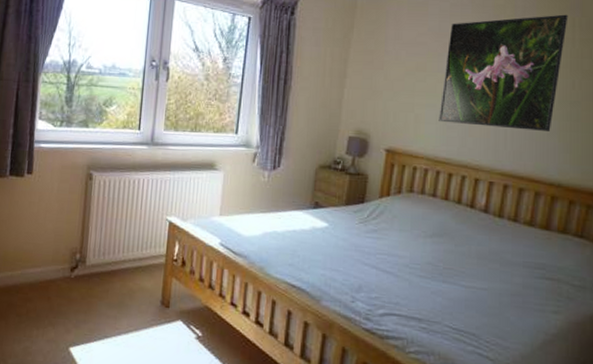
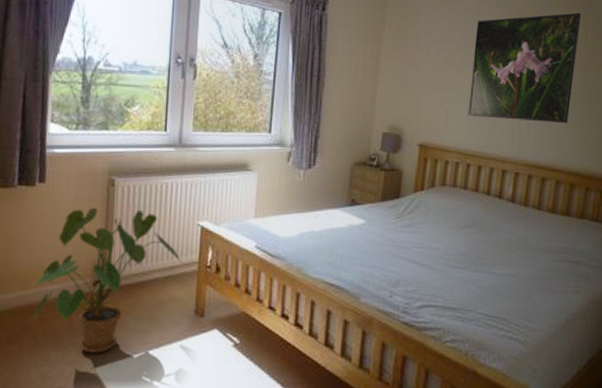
house plant: none [17,198,152,334] -> present [31,207,183,353]

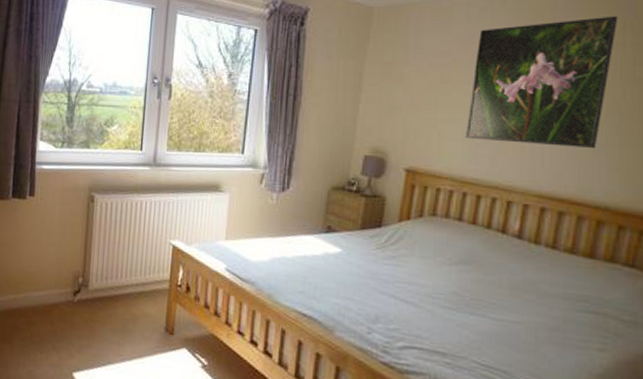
house plant: present [31,207,183,353] -> none [21,221,155,359]

